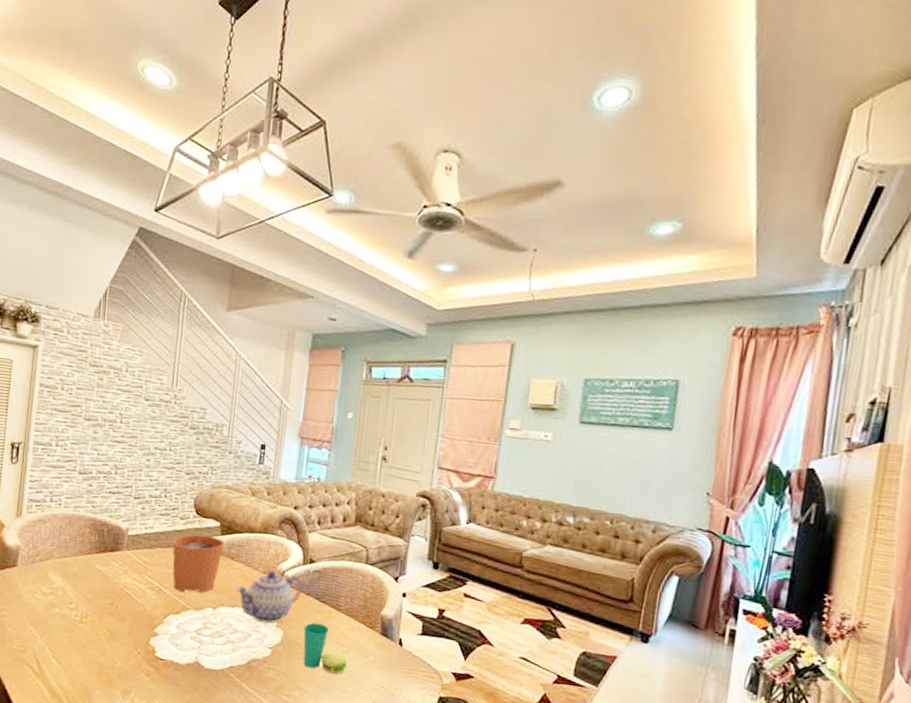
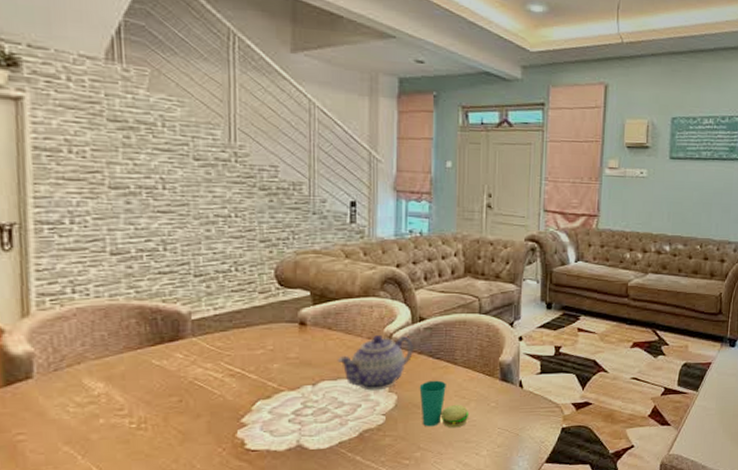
plant pot: present [172,521,225,593] -> none [252,293,319,374]

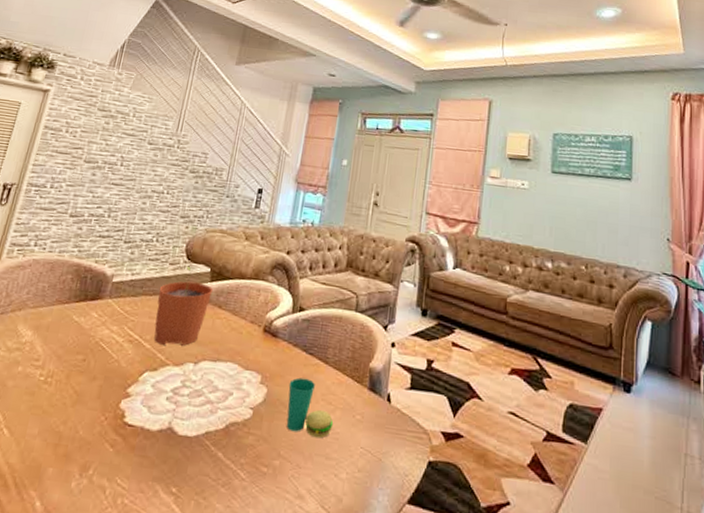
plant pot: none [252,293,319,374] -> present [154,267,214,346]
teapot: present [337,334,415,391] -> none [220,319,291,380]

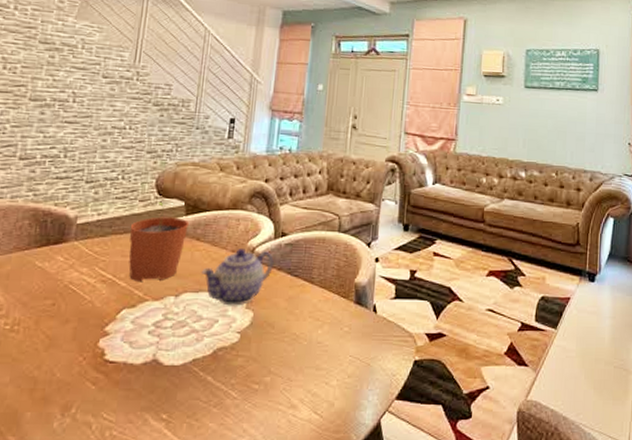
teapot: none [220,319,291,380] -> present [201,247,275,306]
cup: present [286,377,334,439] -> none [275,299,322,352]

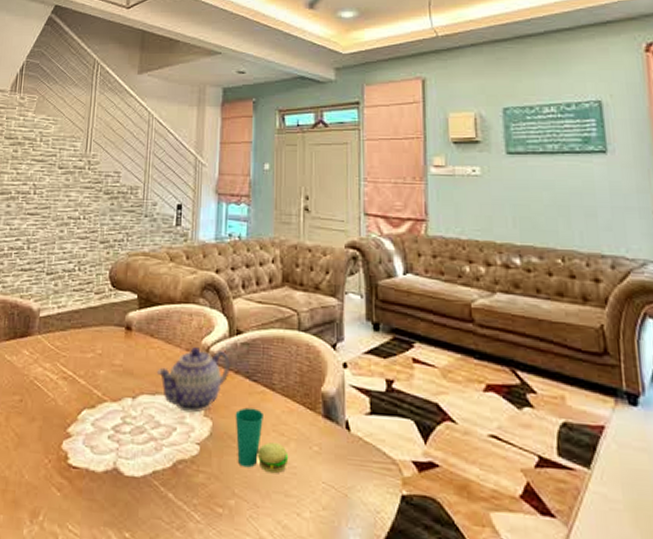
plant pot: present [129,202,190,283] -> none [87,295,143,381]
cup: none [275,299,322,352] -> present [235,407,289,474]

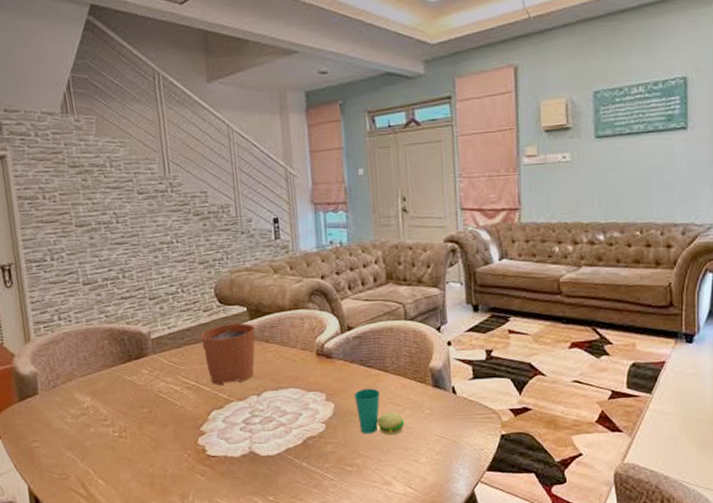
plant pot: none [87,295,143,381] -> present [200,310,256,386]
teapot: present [156,346,231,413] -> none [276,345,346,400]

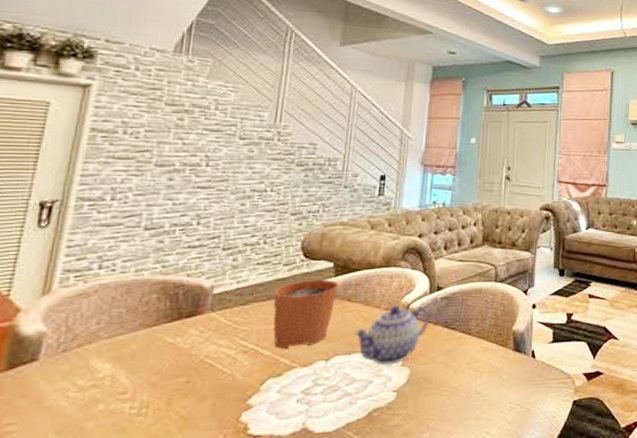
teapot: none [276,345,346,400] -> present [352,305,431,365]
cup: present [354,388,405,436] -> none [432,352,481,404]

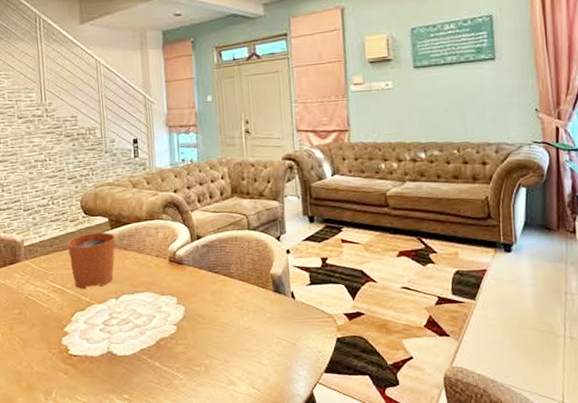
teapot: present [352,305,431,365] -> none [133,252,195,303]

